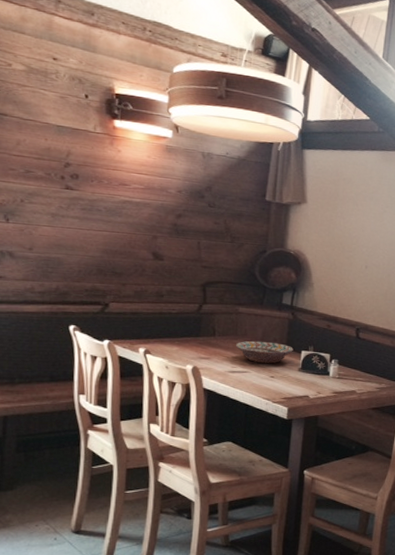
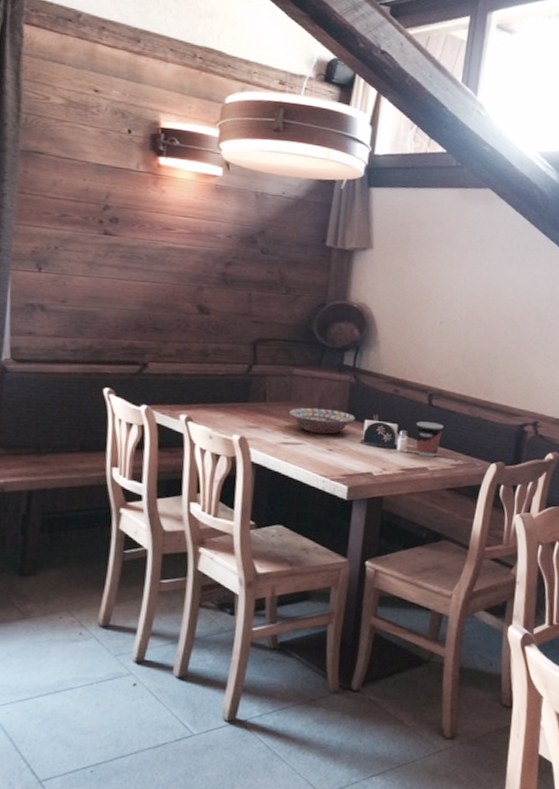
cup: none [346,352,369,382] -> present [416,421,443,457]

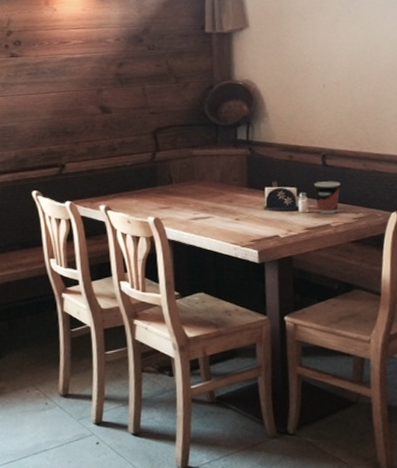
decorative bowl: present [289,407,355,435] -> none [195,182,256,207]

